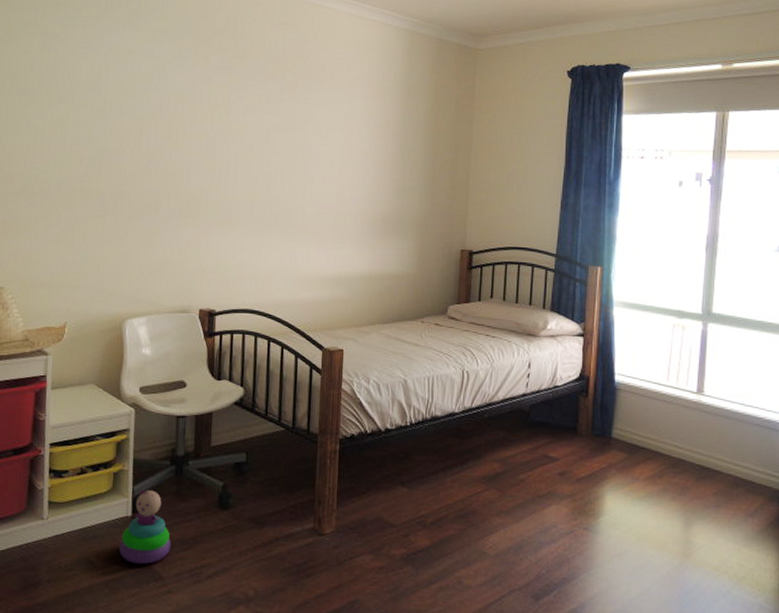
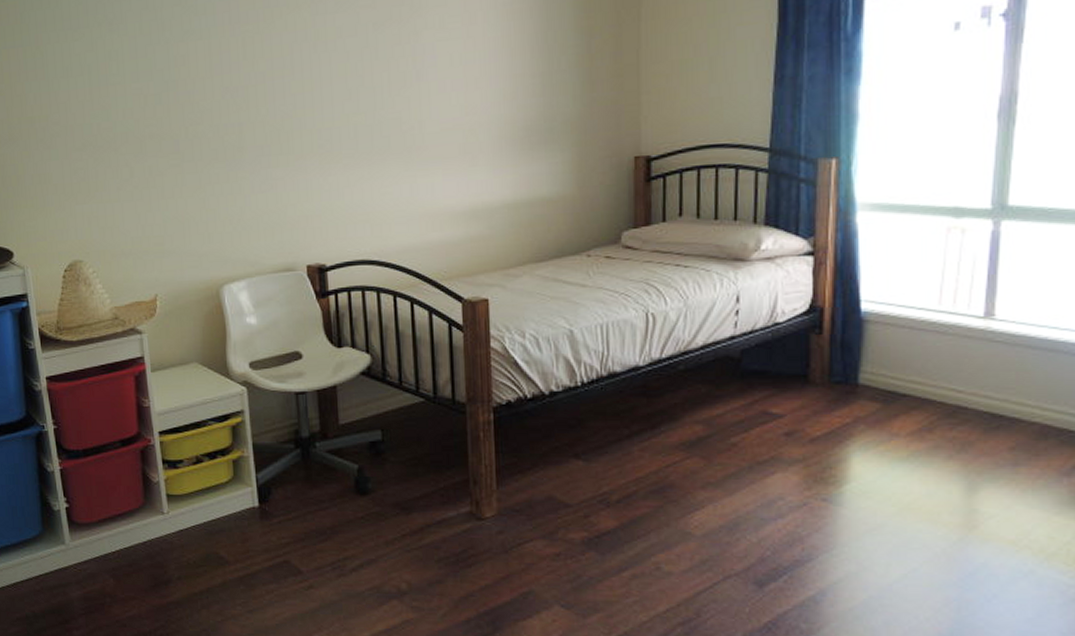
stacking toy: present [119,490,172,565] -> none [250,477,307,559]

